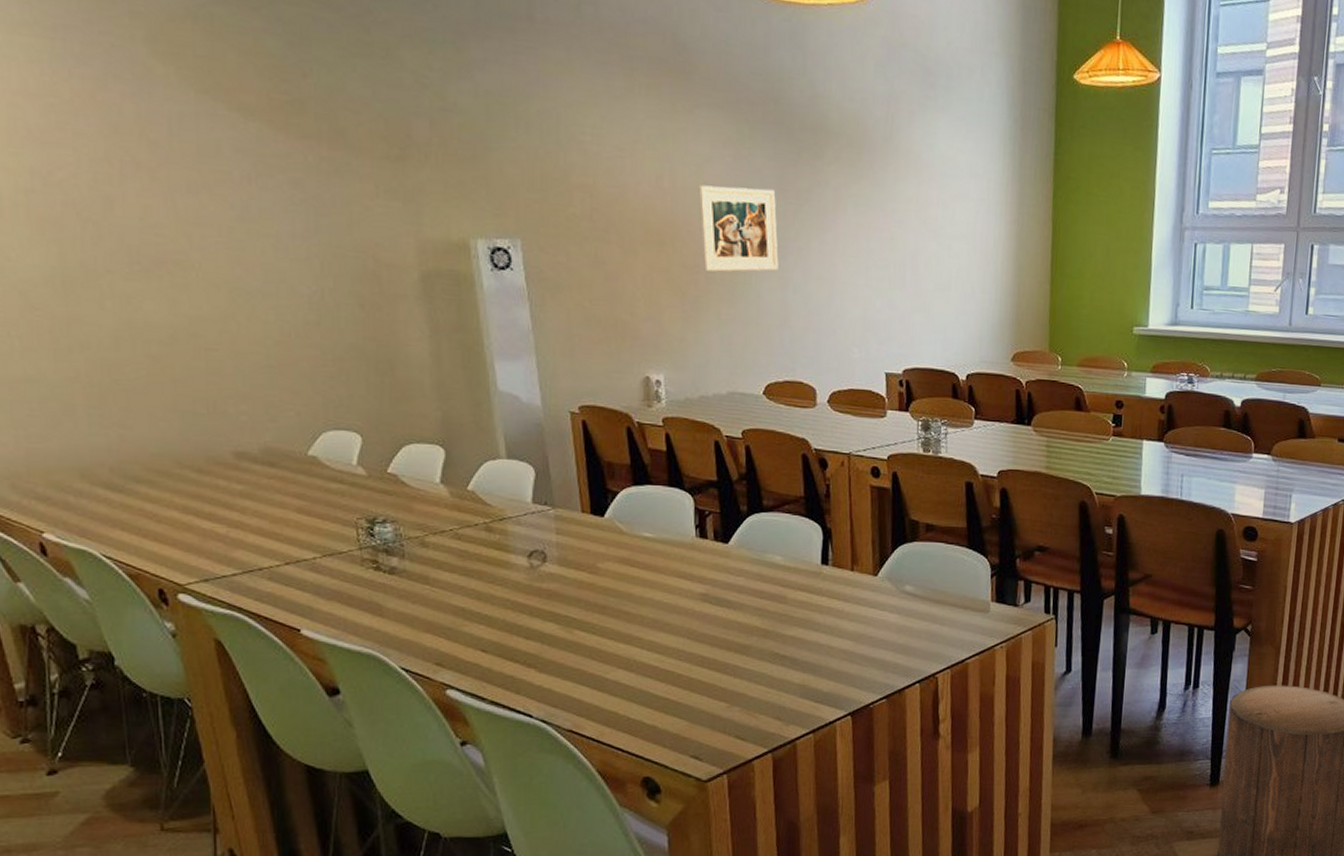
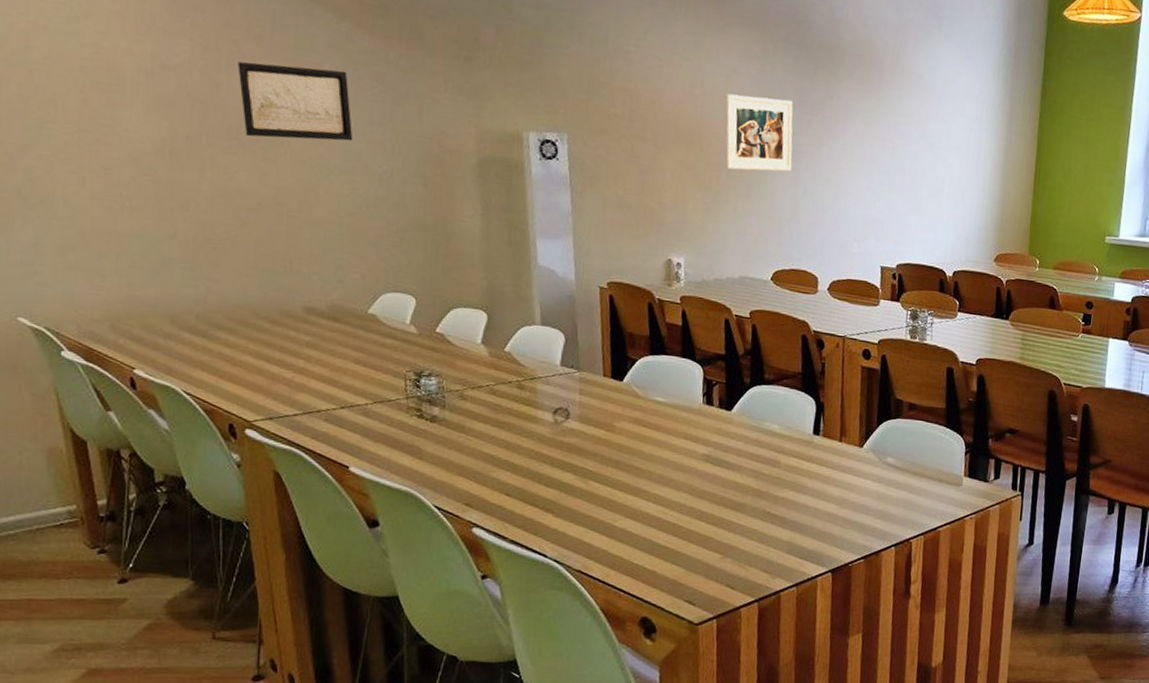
wall art: none [132,173,275,260] -> present [238,61,353,142]

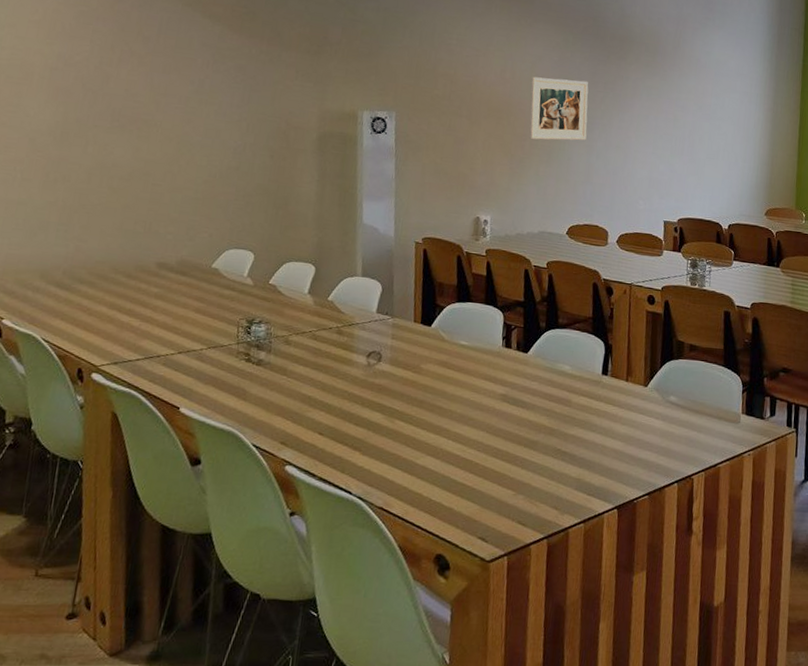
wall art: present [238,61,353,142] -> none [125,58,216,121]

